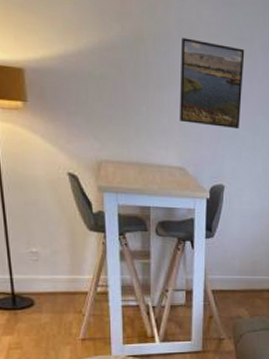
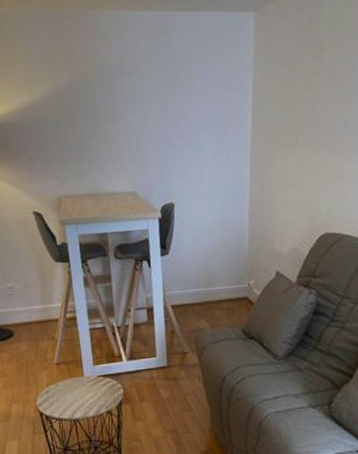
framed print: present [180,37,245,130] -> none [122,71,184,150]

